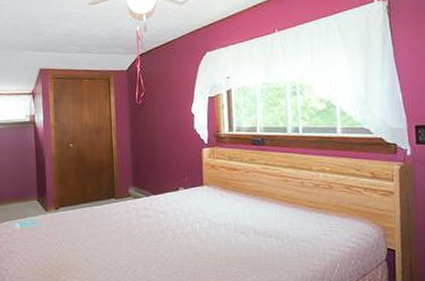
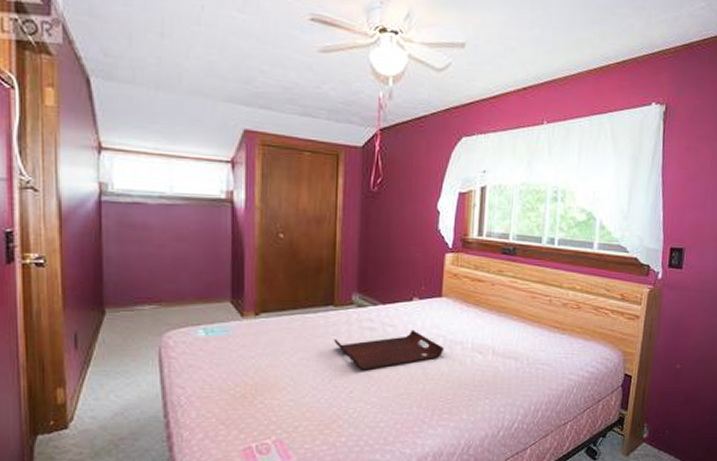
serving tray: none [117,215,211,252] -> present [334,330,445,371]

